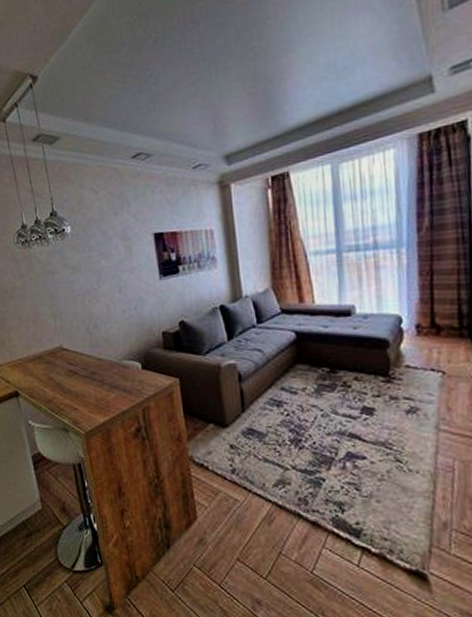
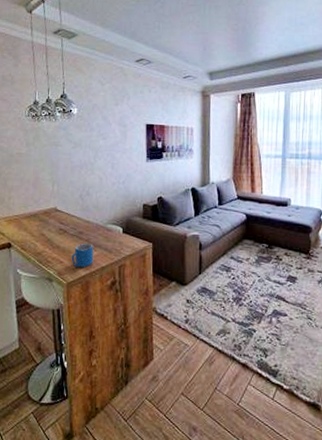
mug: none [86,384,112,413] -> present [71,243,94,267]

